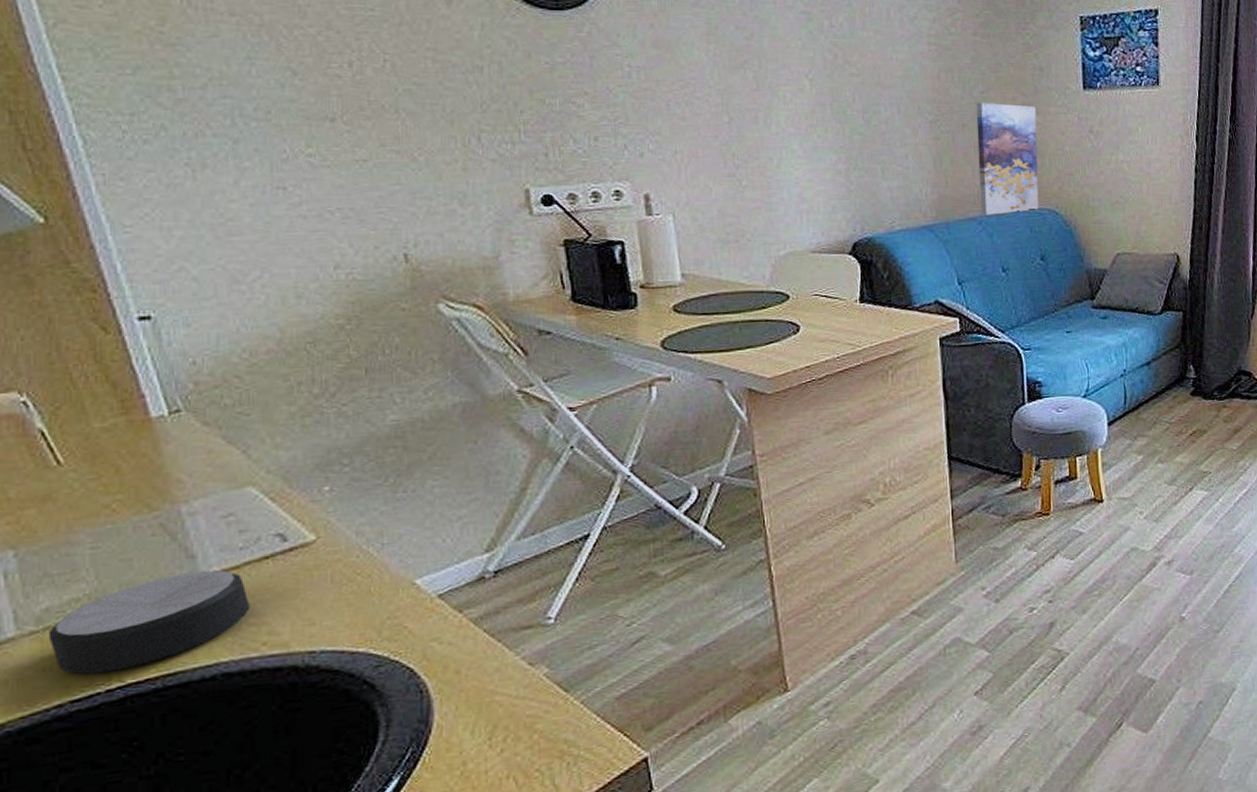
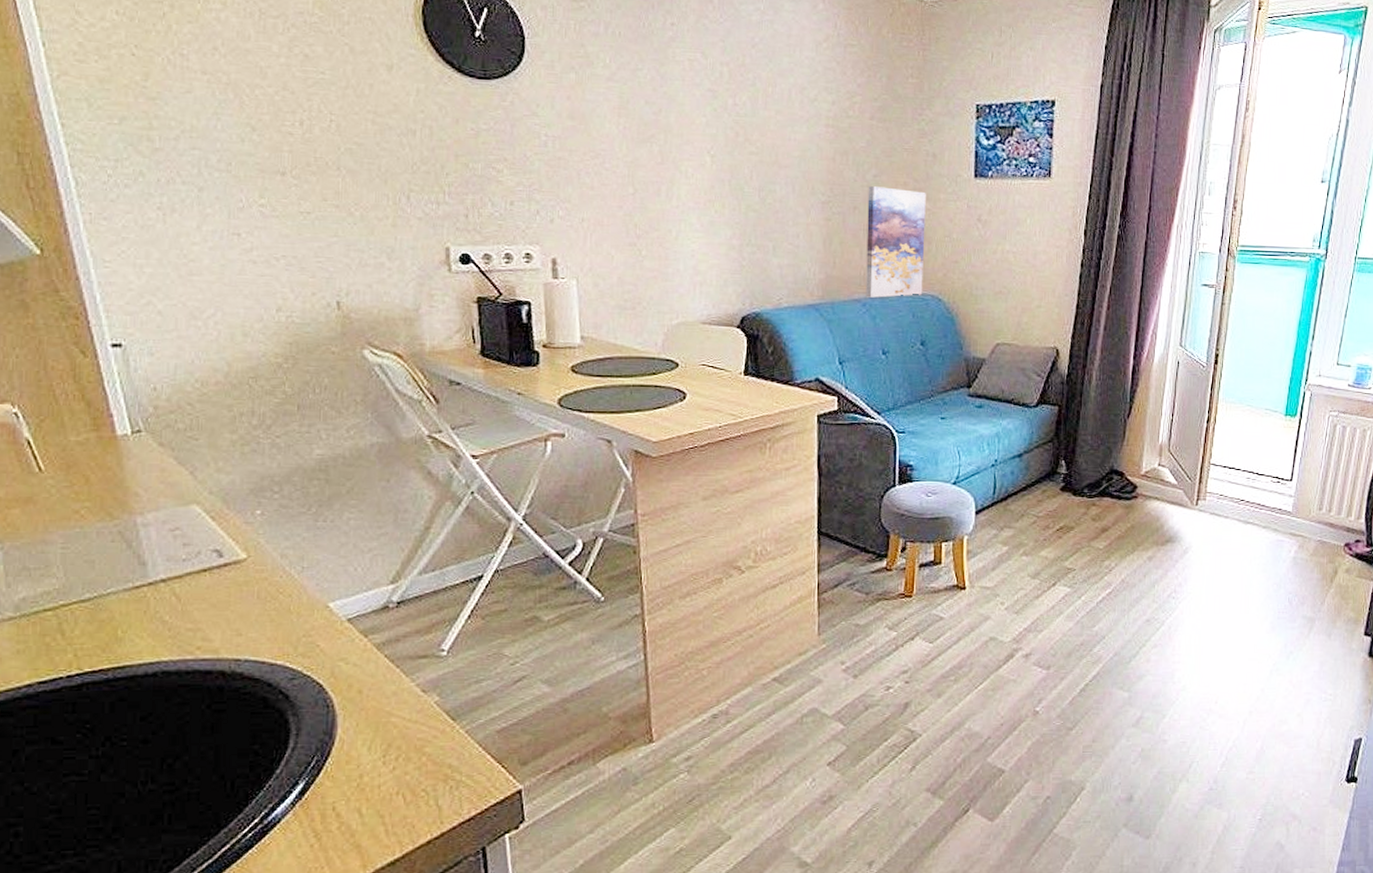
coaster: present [48,570,250,675] -> none [23,577,189,661]

